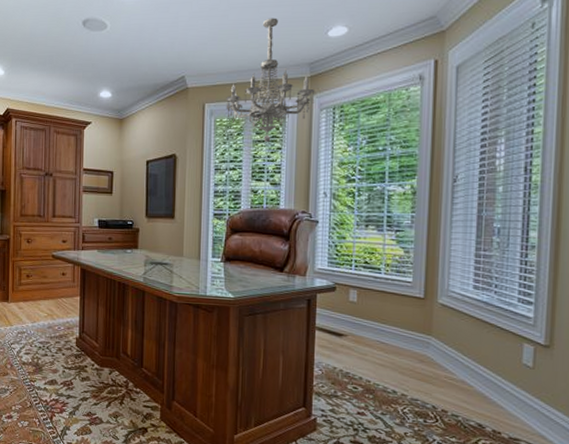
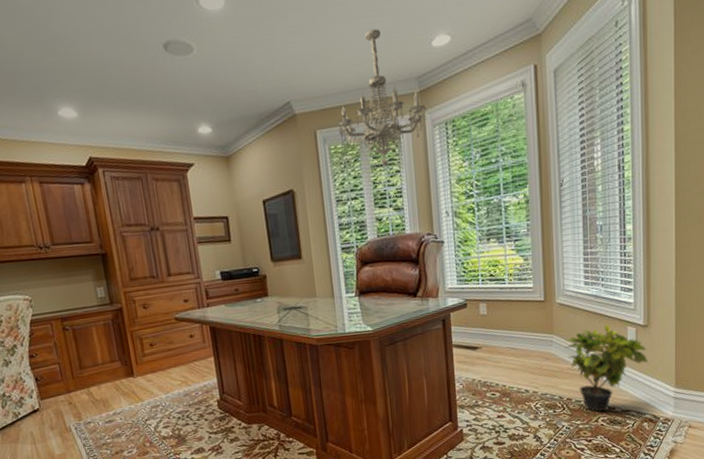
potted plant: none [444,336,547,434] -> present [565,324,648,412]

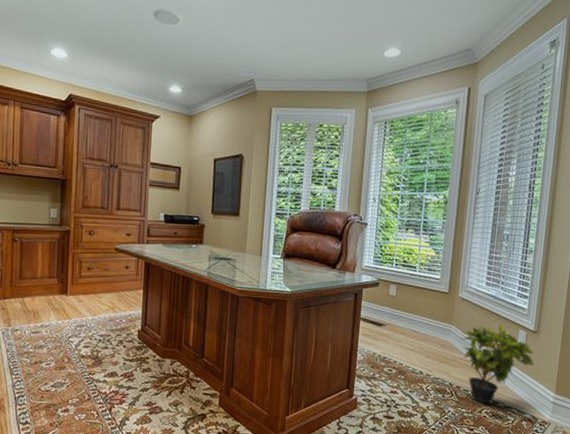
chandelier: present [337,28,427,166] -> none [291,32,371,149]

